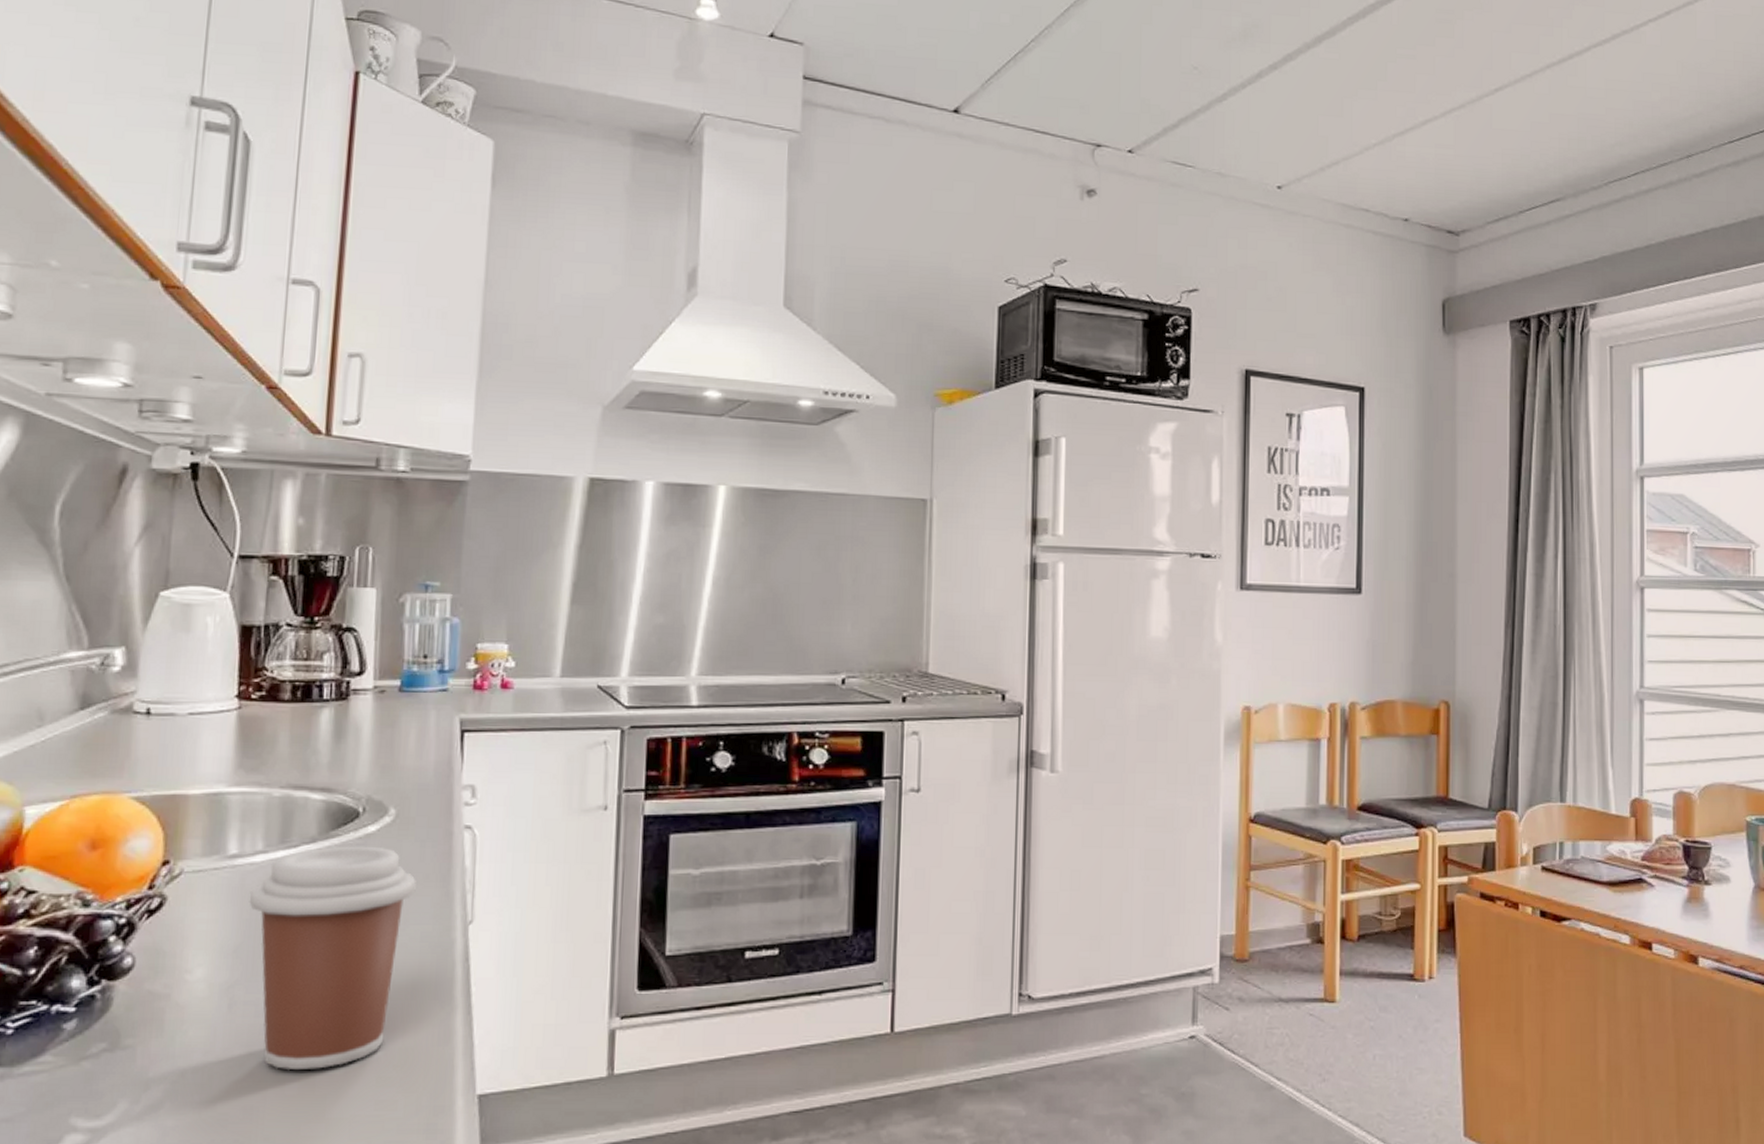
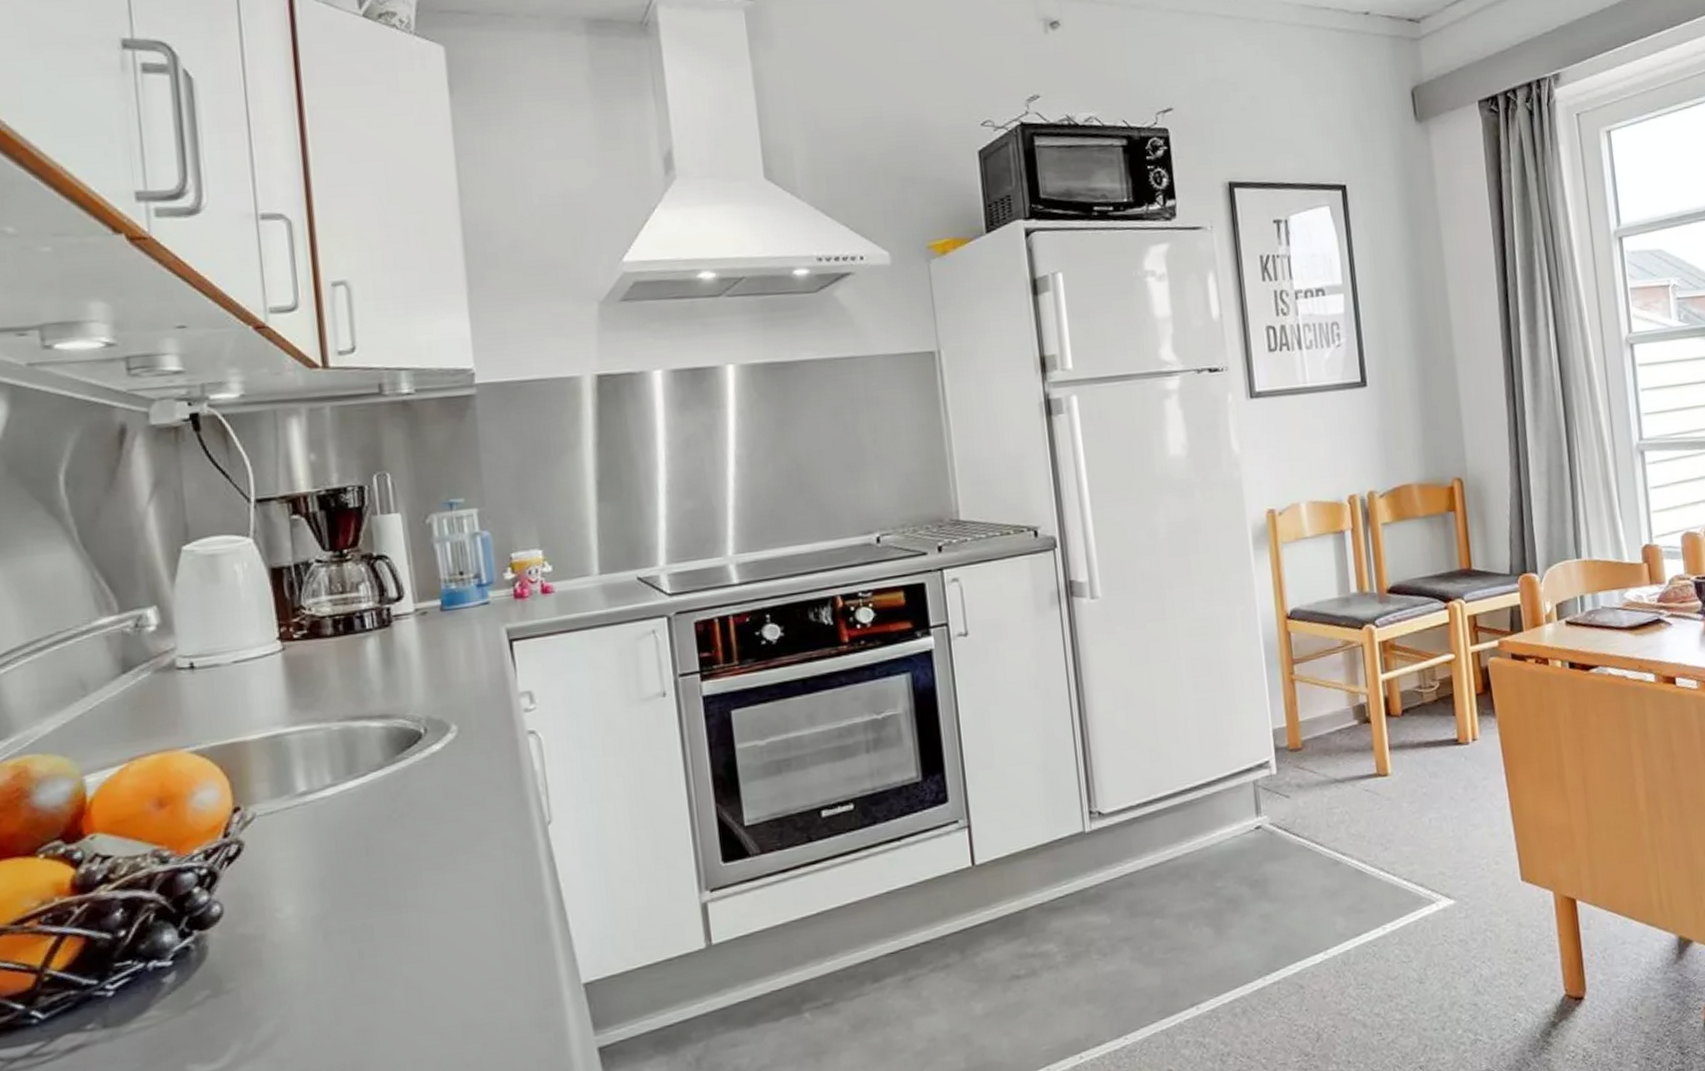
coffee cup: present [249,846,416,1071] -> none [325,764,490,989]

